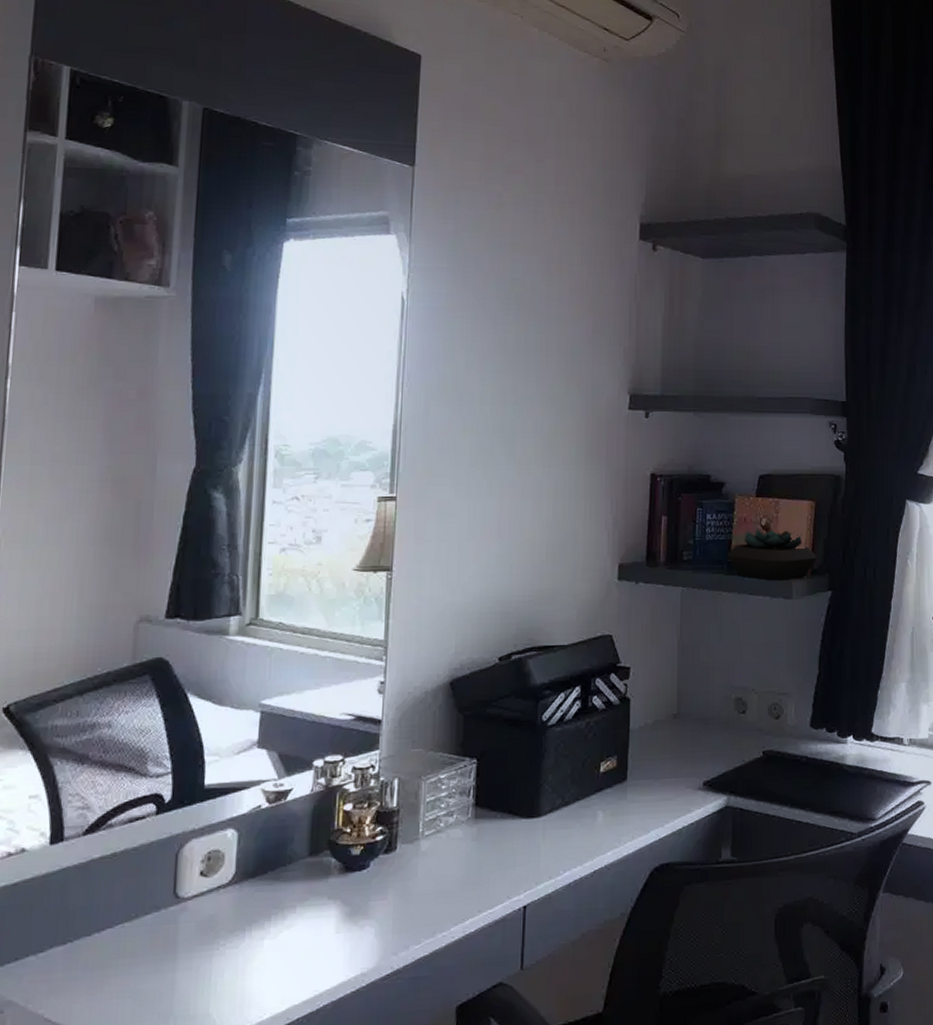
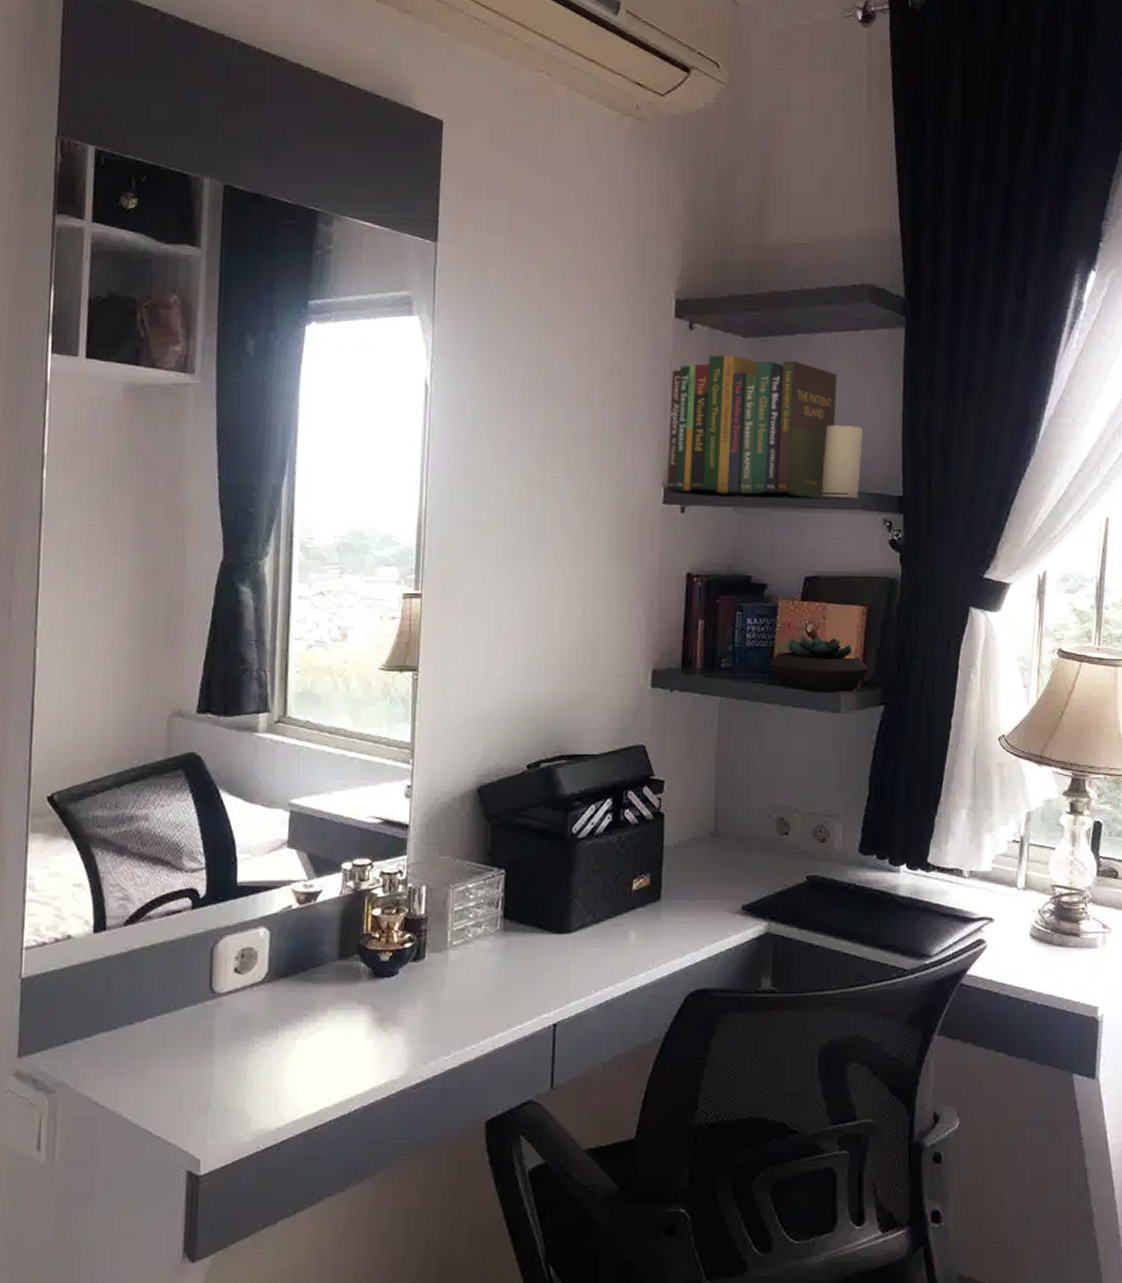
books: none [632,274,787,406] -> present [666,355,838,500]
candle: none [773,337,810,405] -> present [821,424,863,500]

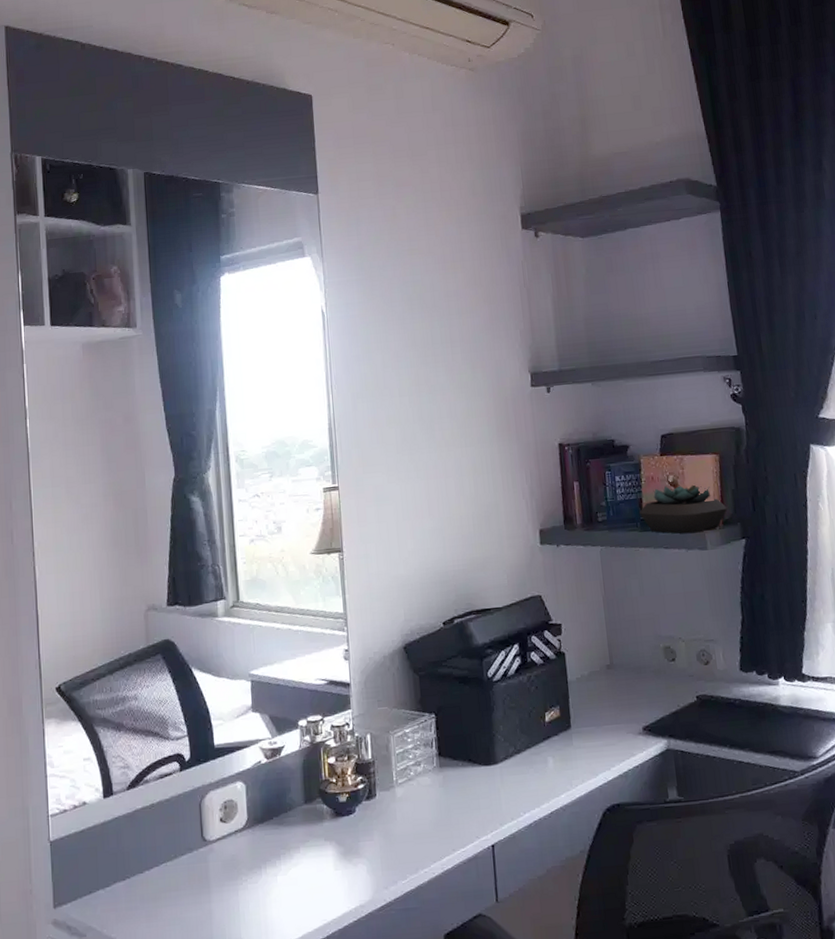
books: present [666,355,838,500] -> none [525,251,676,377]
candle: present [821,424,863,500] -> none [662,300,699,365]

